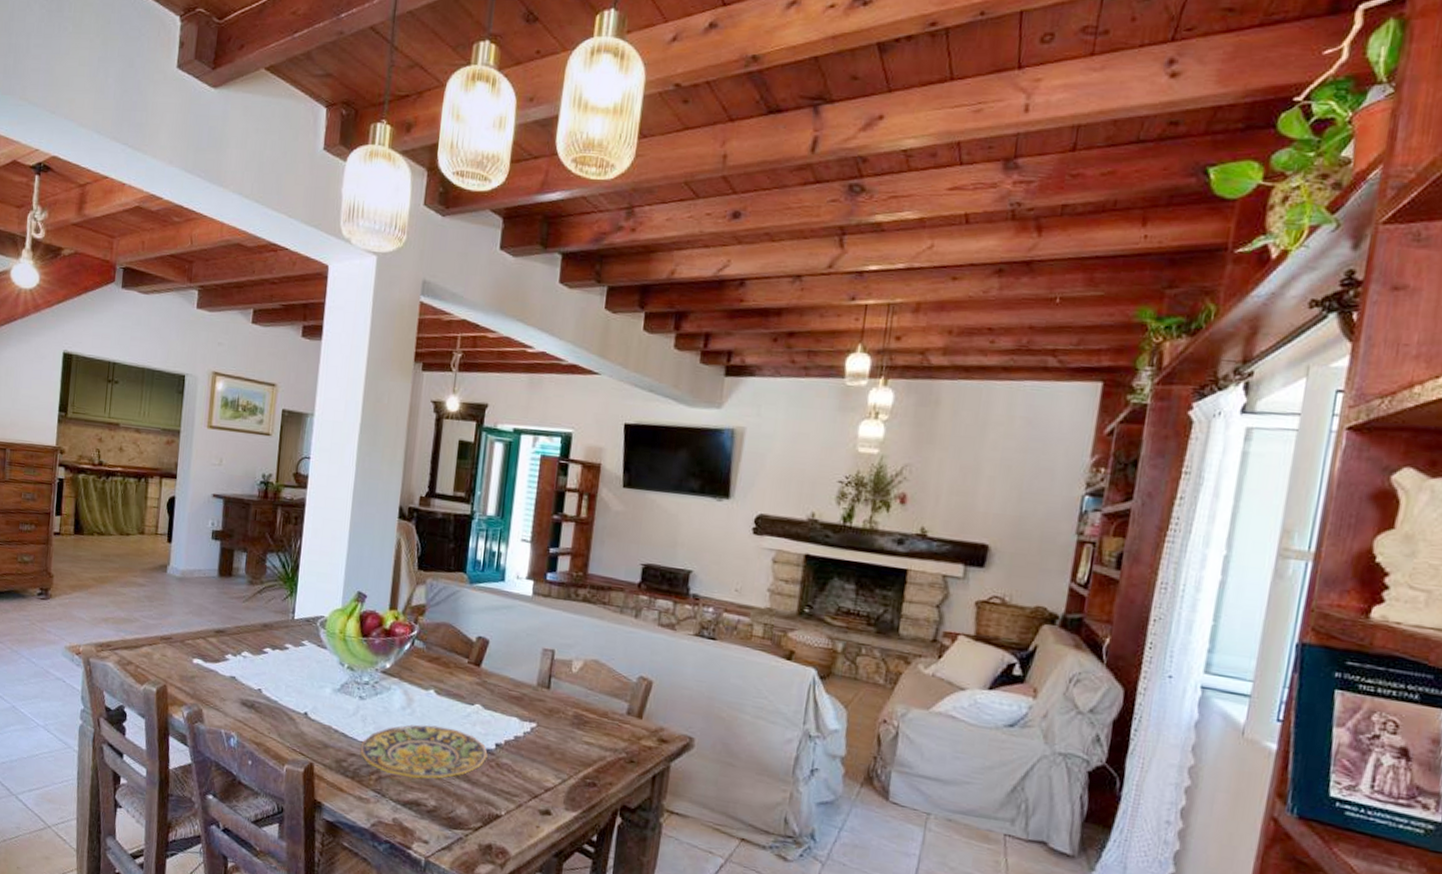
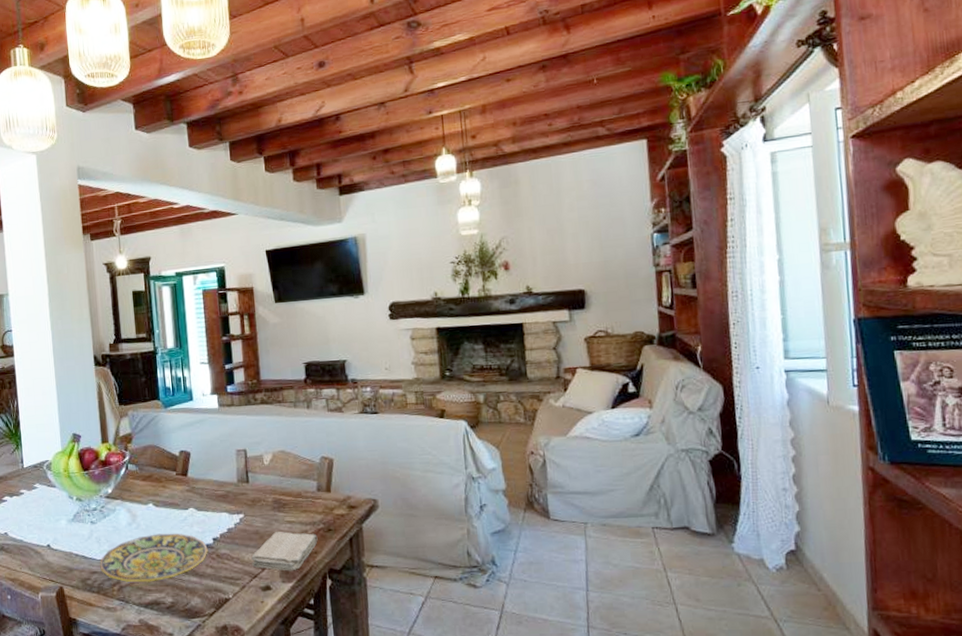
washcloth: none [534,751,617,800] -> present [251,532,318,571]

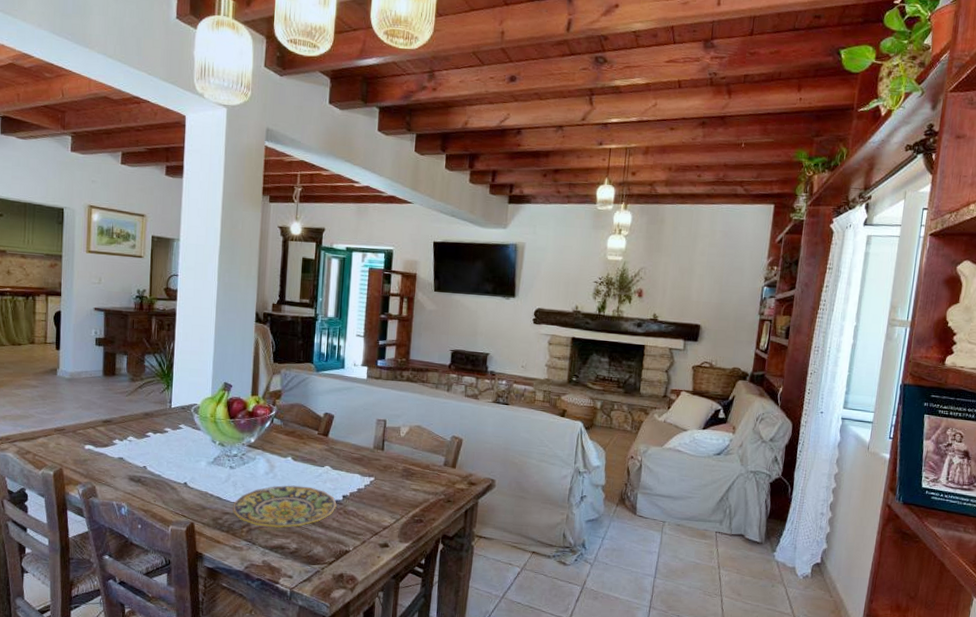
washcloth: present [251,532,318,571] -> none [375,497,438,533]

